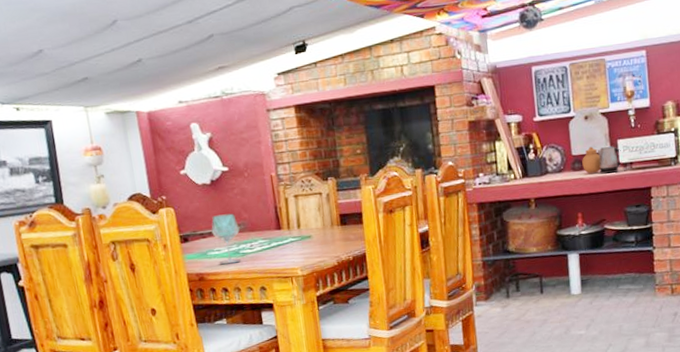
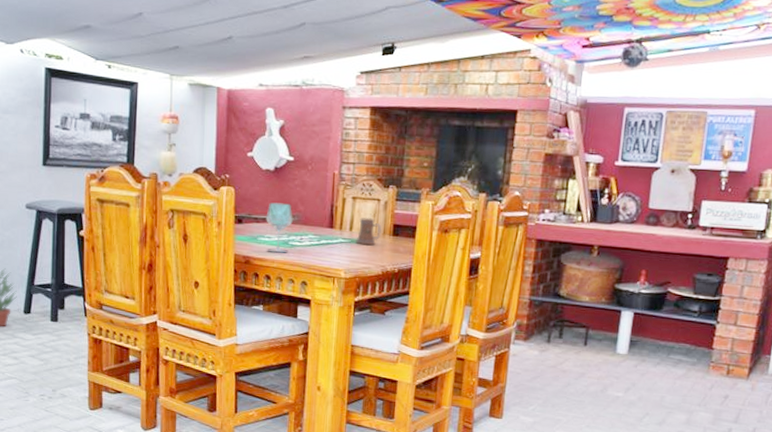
beer mug: none [305,212,330,241] -> present [356,217,382,246]
jar: present [582,146,601,174] -> none [657,203,680,232]
kettle: present [598,145,622,174] -> none [675,205,704,235]

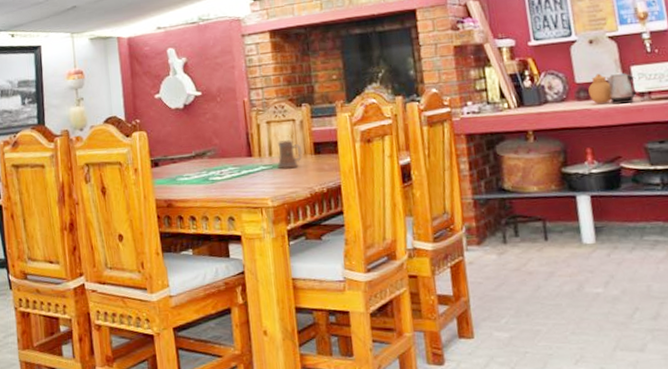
wine glass: present [266,202,293,253] -> none [182,138,211,192]
jar: none [657,203,680,232] -> present [588,73,612,105]
kettle: none [675,205,704,235] -> present [607,72,638,105]

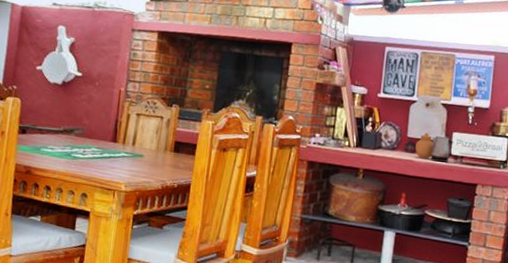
beer mug: present [277,139,303,170] -> none [137,133,164,161]

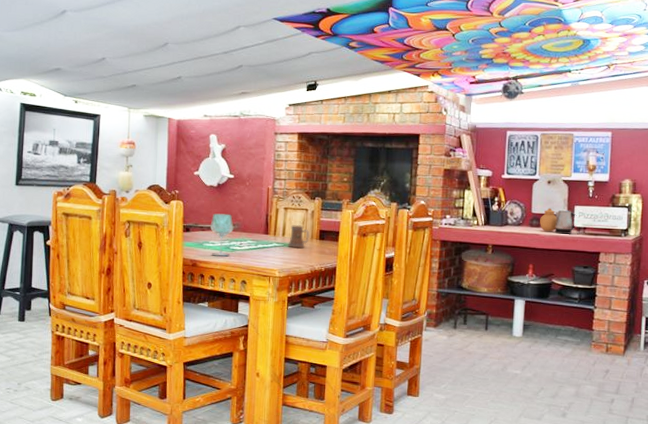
wine glass: none [49,115,78,165] -> present [210,213,234,257]
beer mug: none [137,133,164,161] -> present [288,224,310,249]

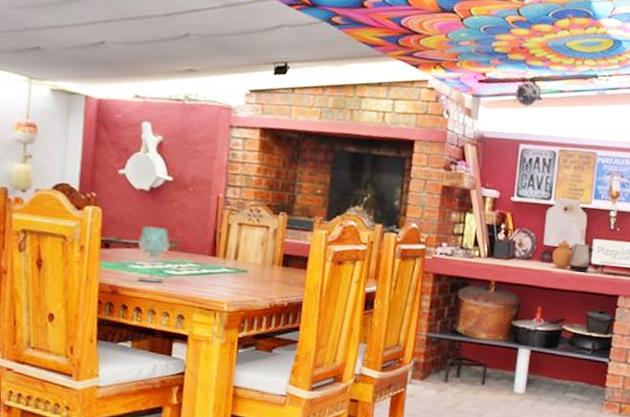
beer mug: present [288,224,310,249] -> none [241,245,270,277]

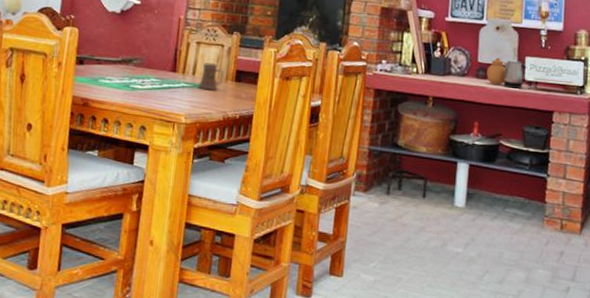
wine glass: present [138,226,170,283] -> none [107,44,136,96]
beer mug: none [241,245,270,277] -> present [198,62,225,91]

